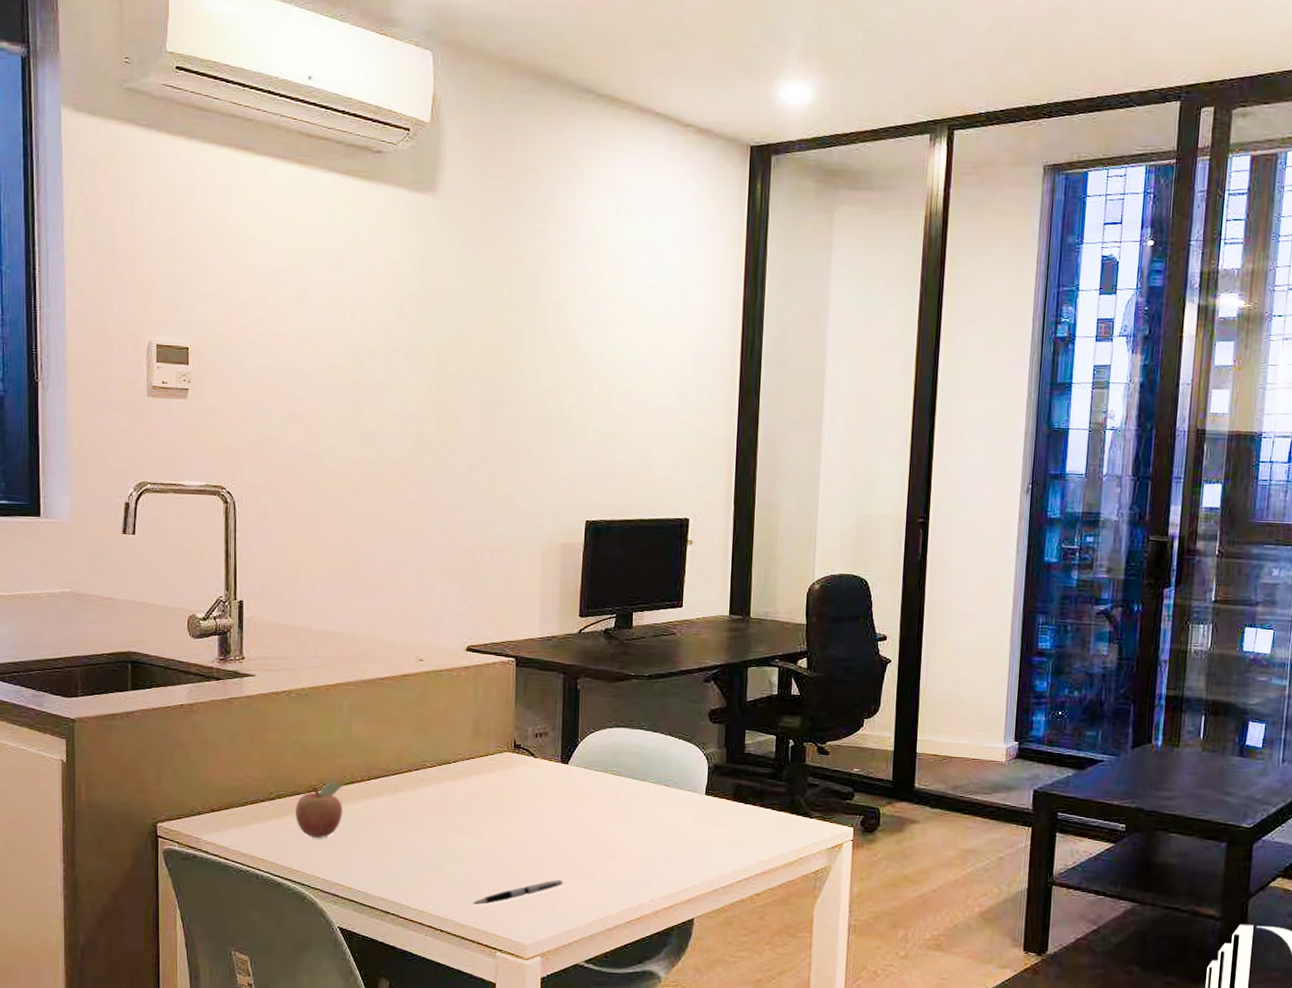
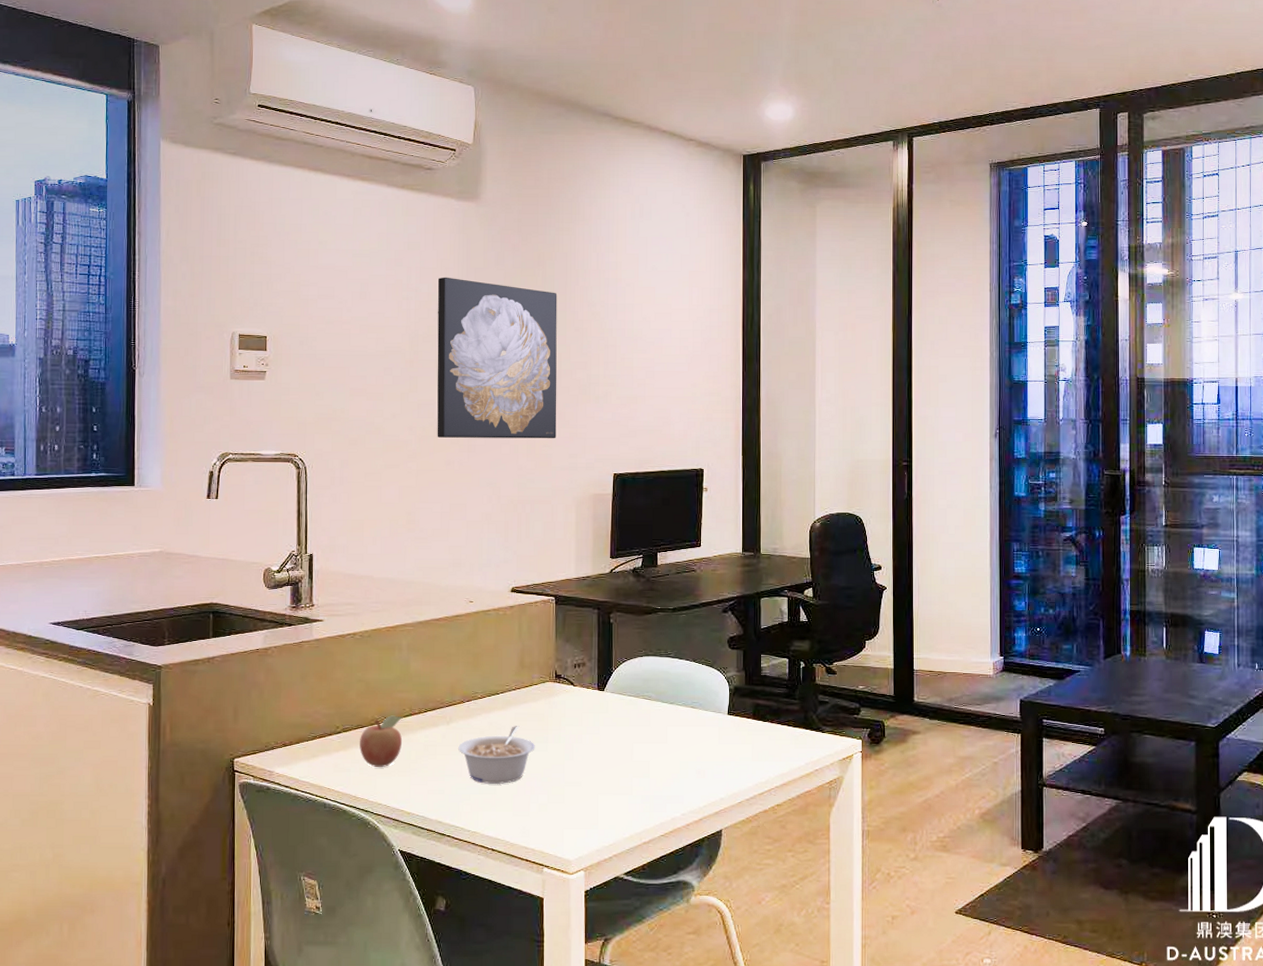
wall art: none [384,283,526,478] -> present [437,277,557,439]
legume: none [405,798,490,862] -> present [458,726,535,785]
pen: present [473,880,563,905] -> none [521,798,603,824]

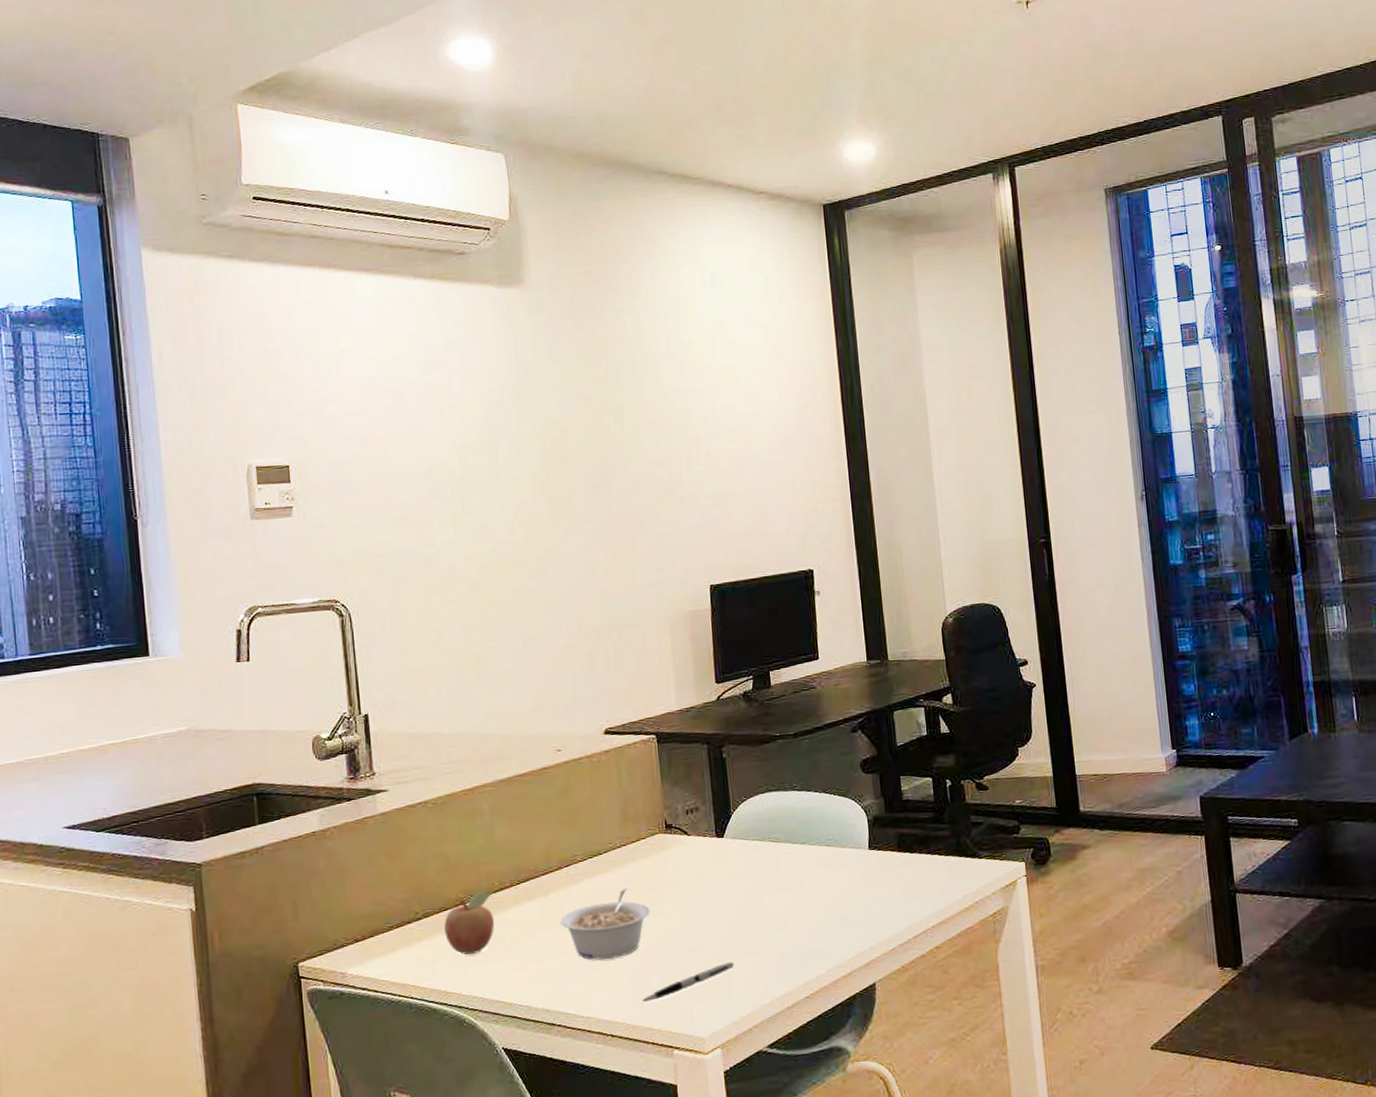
wall art: present [437,277,557,439] -> none [483,376,640,564]
pen: none [521,798,603,824] -> present [642,962,735,1002]

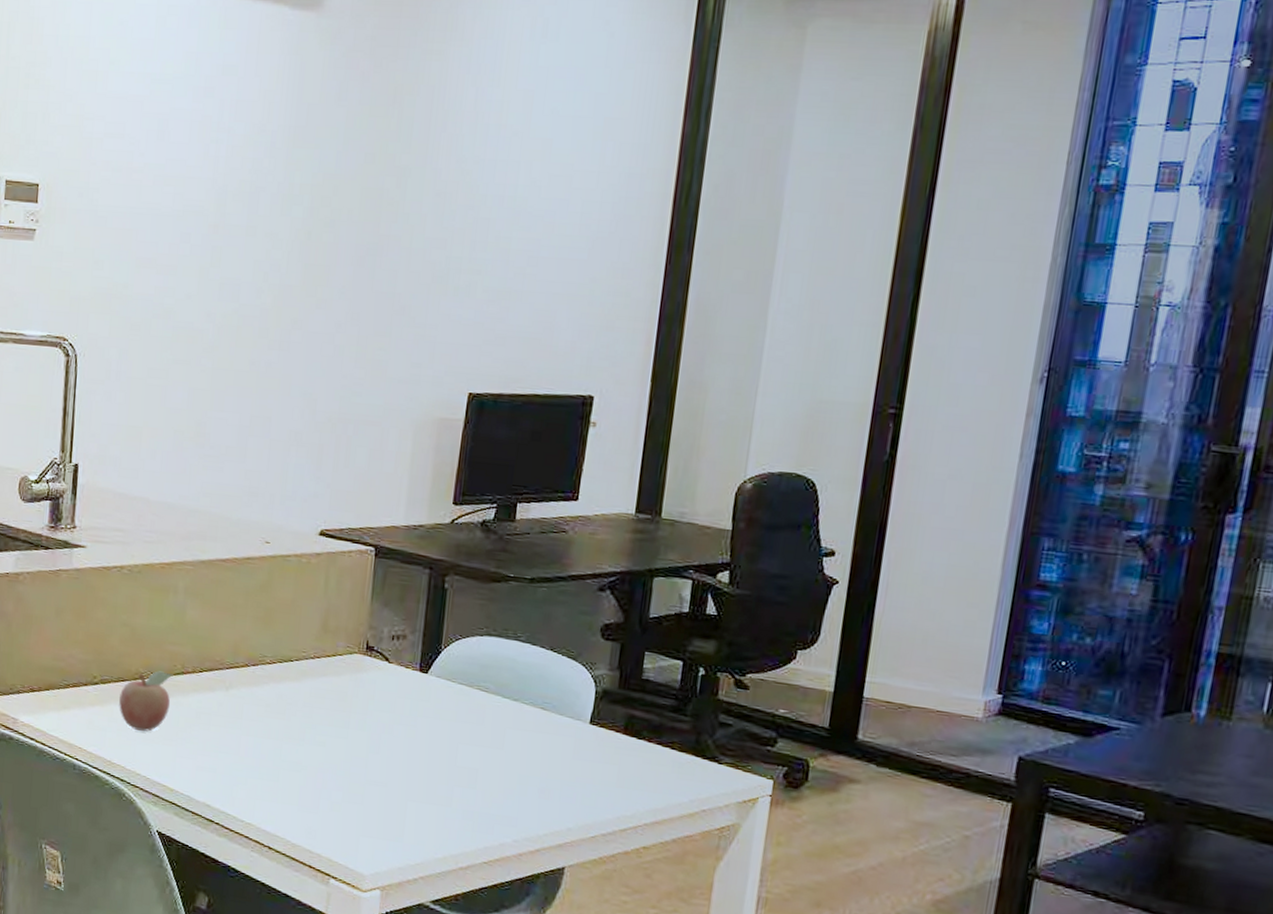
legume: present [560,888,650,960] -> none [237,702,333,772]
pen: present [642,962,735,1002] -> none [307,804,412,824]

